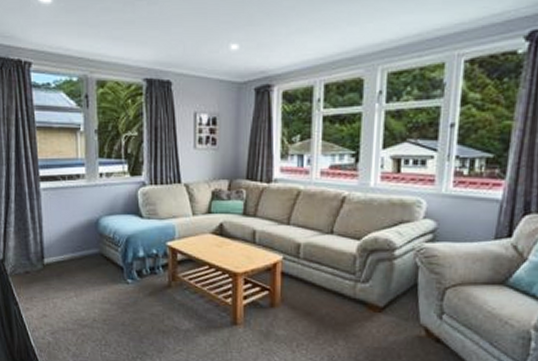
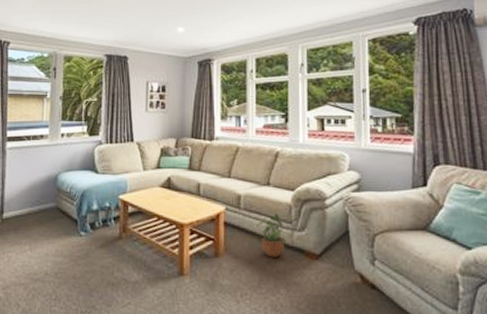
potted plant: none [317,264,348,309] -> present [257,214,286,258]

